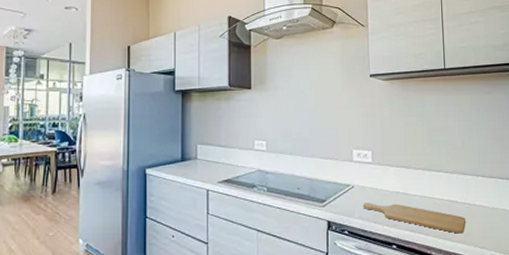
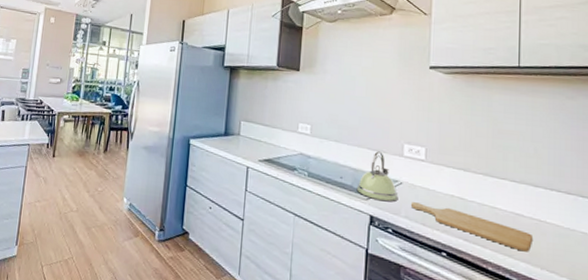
kettle: none [313,159,352,206] -> present [356,151,398,202]

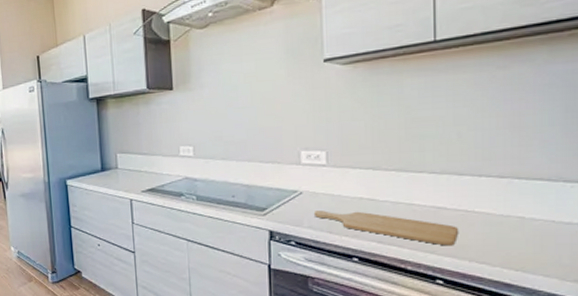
kettle: present [356,151,398,202] -> none [251,163,299,215]

